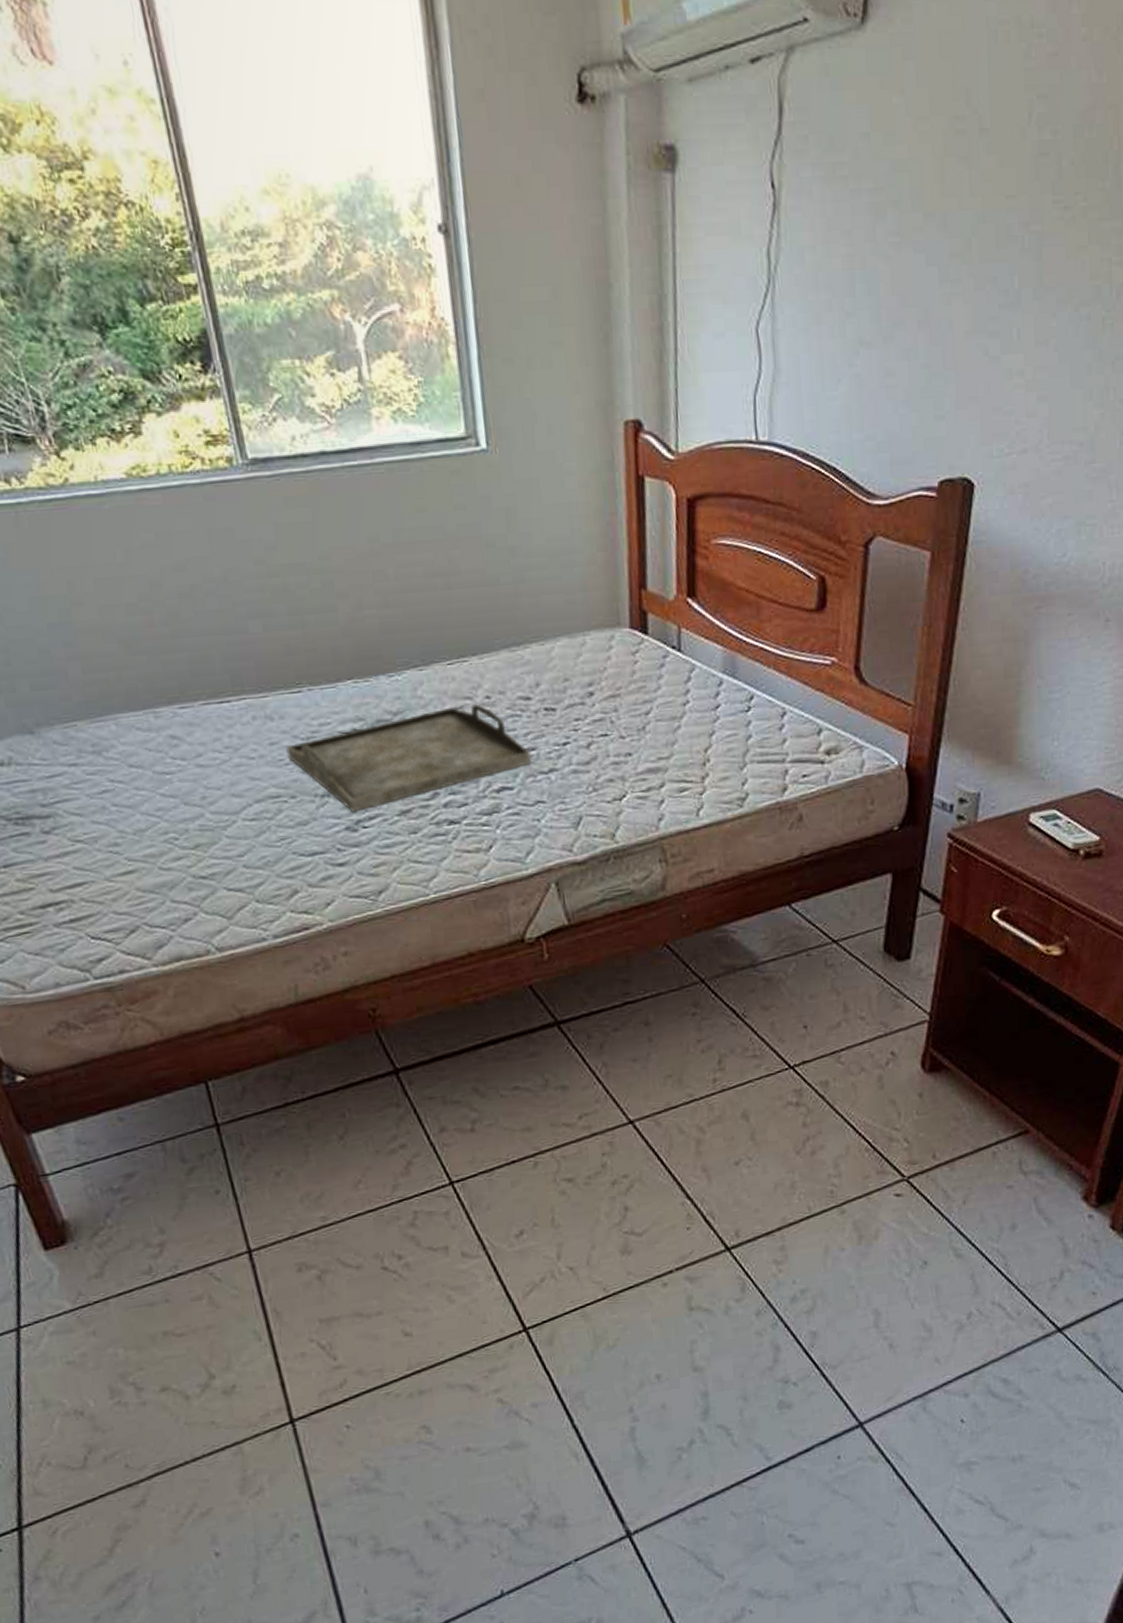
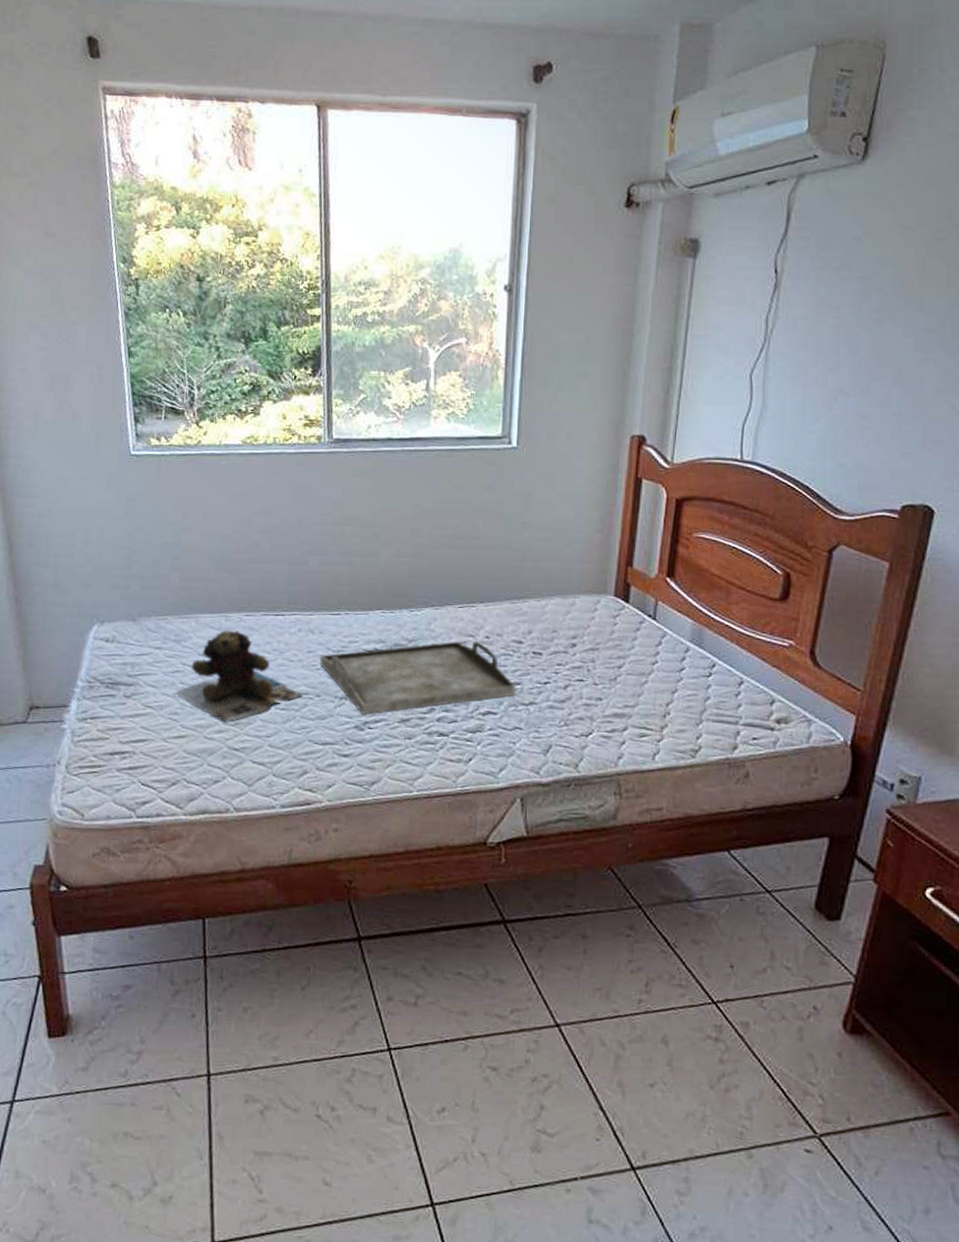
teddy bear: none [108,729,274,845] -> present [175,630,303,721]

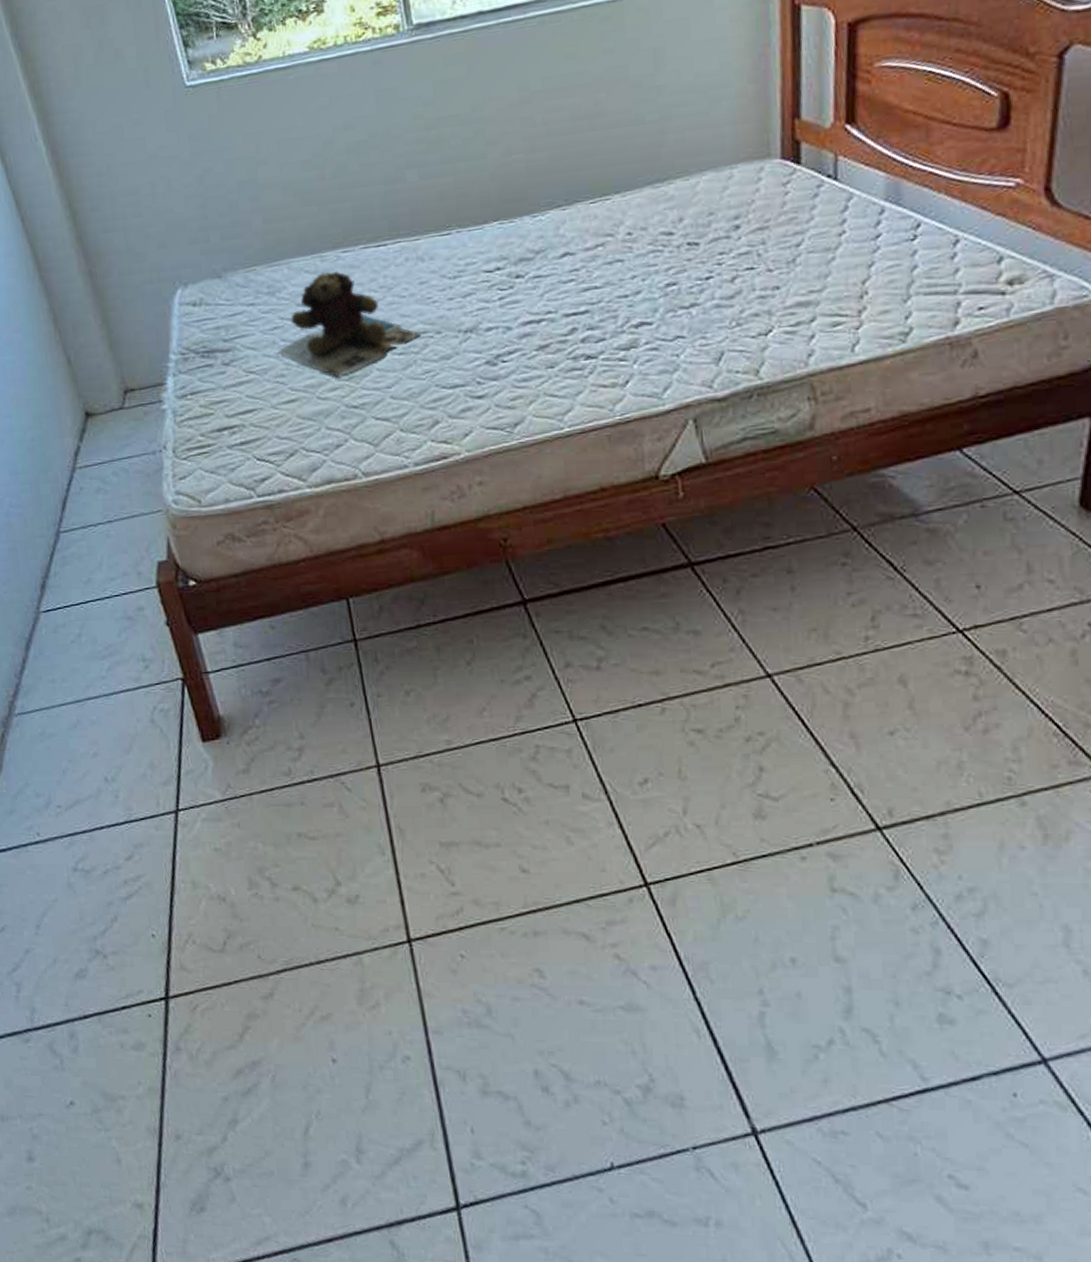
serving tray: present [319,641,516,715] -> none [434,240,672,347]

